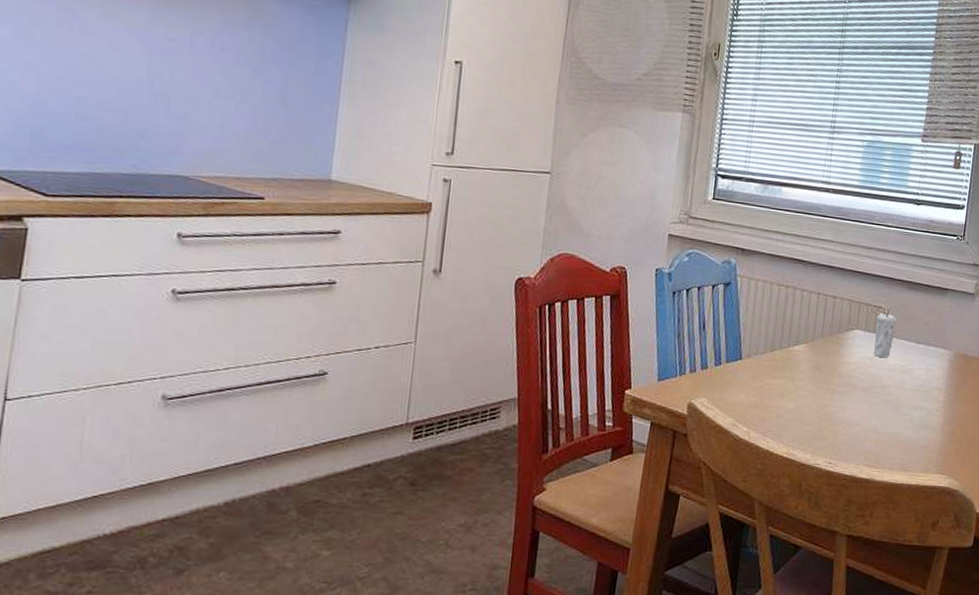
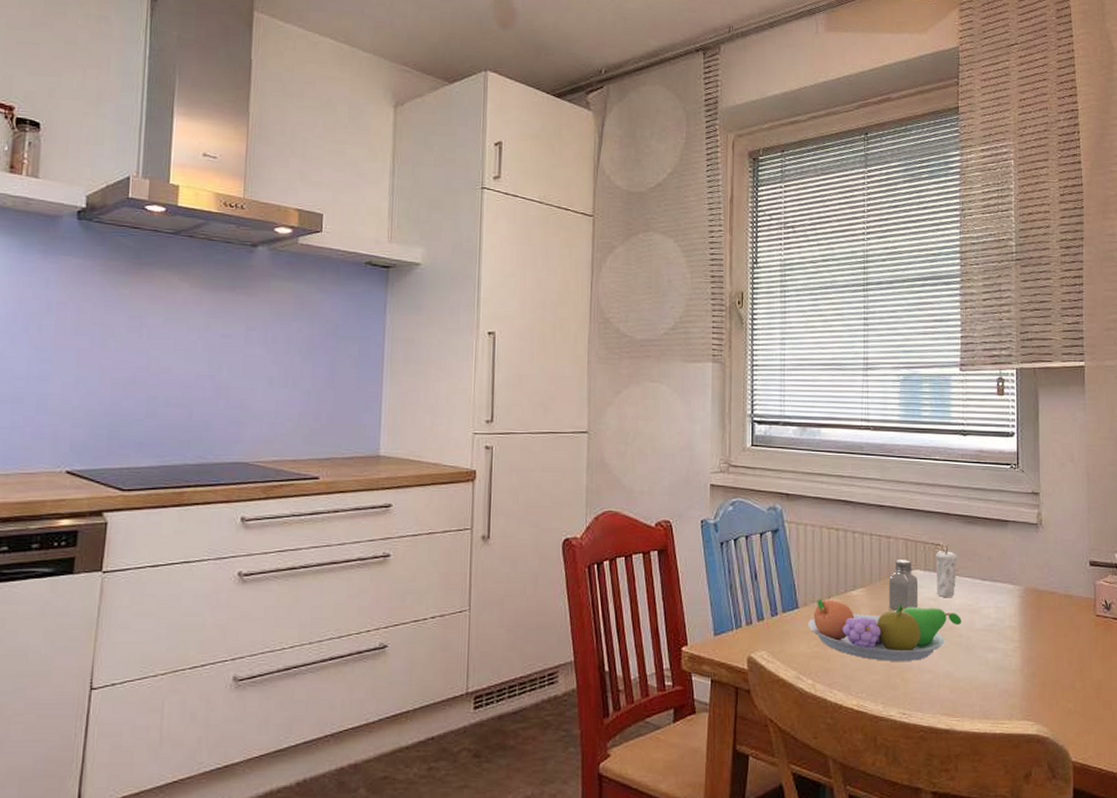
fruit bowl: none [749,351,893,415] -> present [808,598,961,661]
saltshaker: none [828,319,858,367] -> present [889,560,919,610]

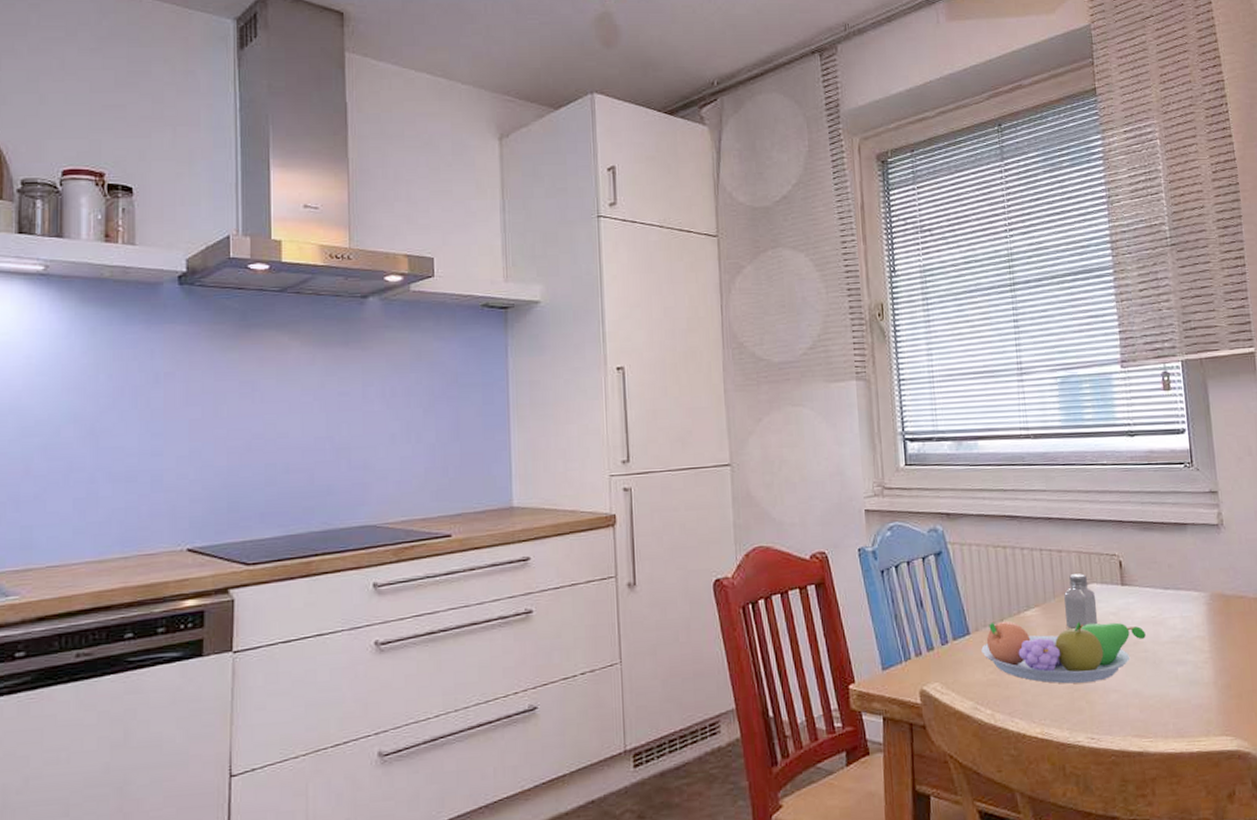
candle: present [936,544,957,598] -> none [1112,554,1137,612]

